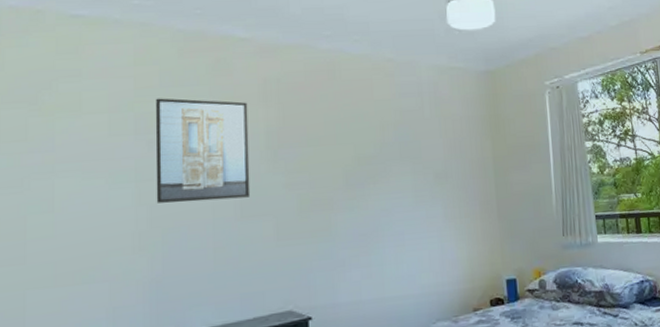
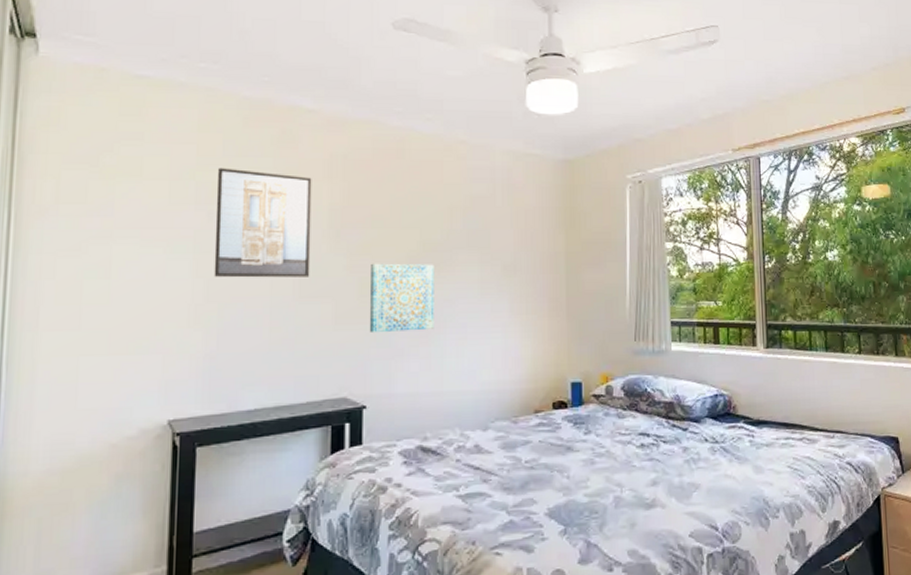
wall art: none [309,177,373,247] -> present [369,263,434,334]

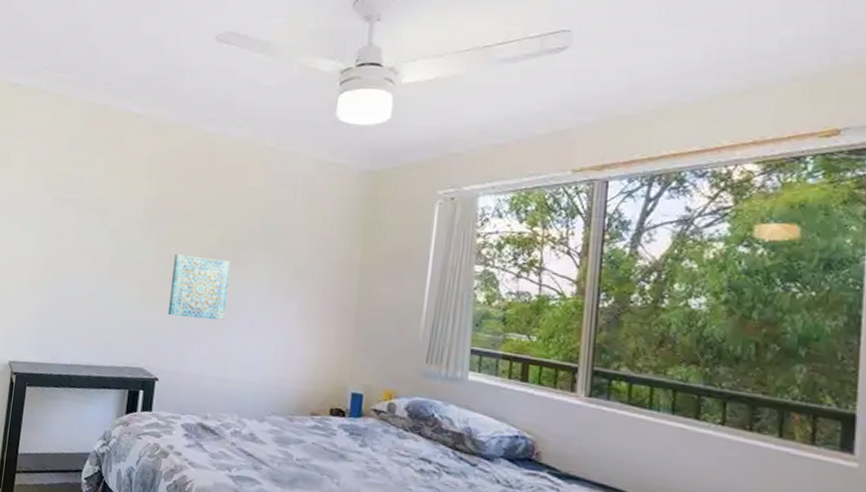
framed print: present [214,167,312,278] -> none [51,161,134,260]

